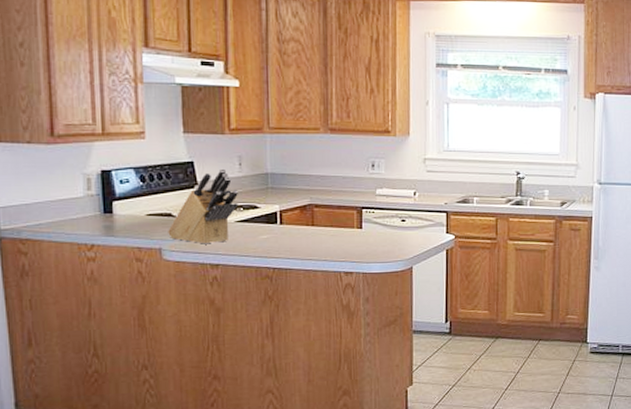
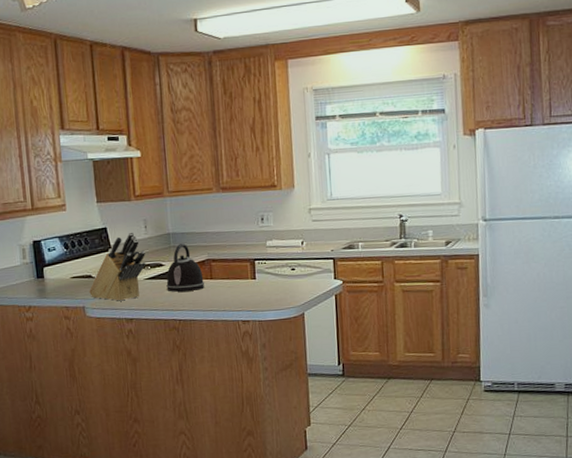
kettle: none [261,185,305,238] -> present [166,243,205,292]

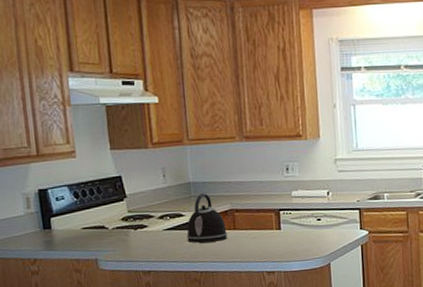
knife block: present [89,232,146,301] -> none [102,180,165,253]

